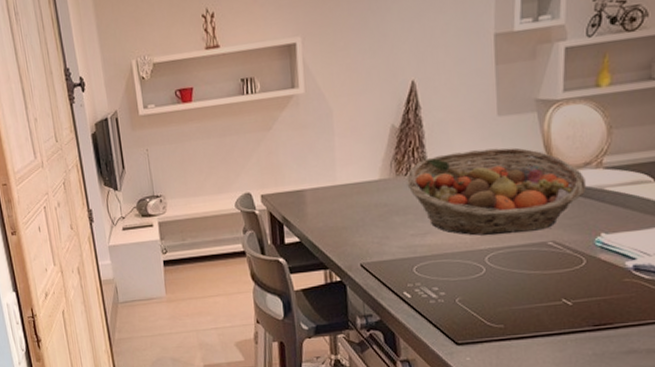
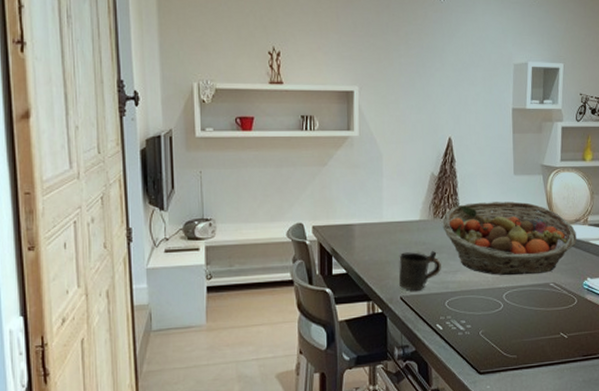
mug: none [357,213,407,257] -> present [399,251,441,291]

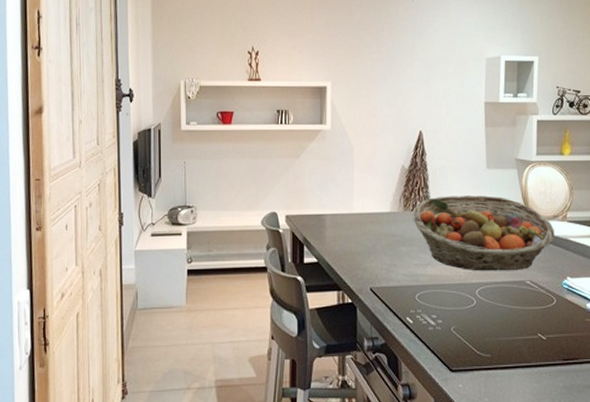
mug: present [399,251,441,291] -> none [369,243,412,282]

